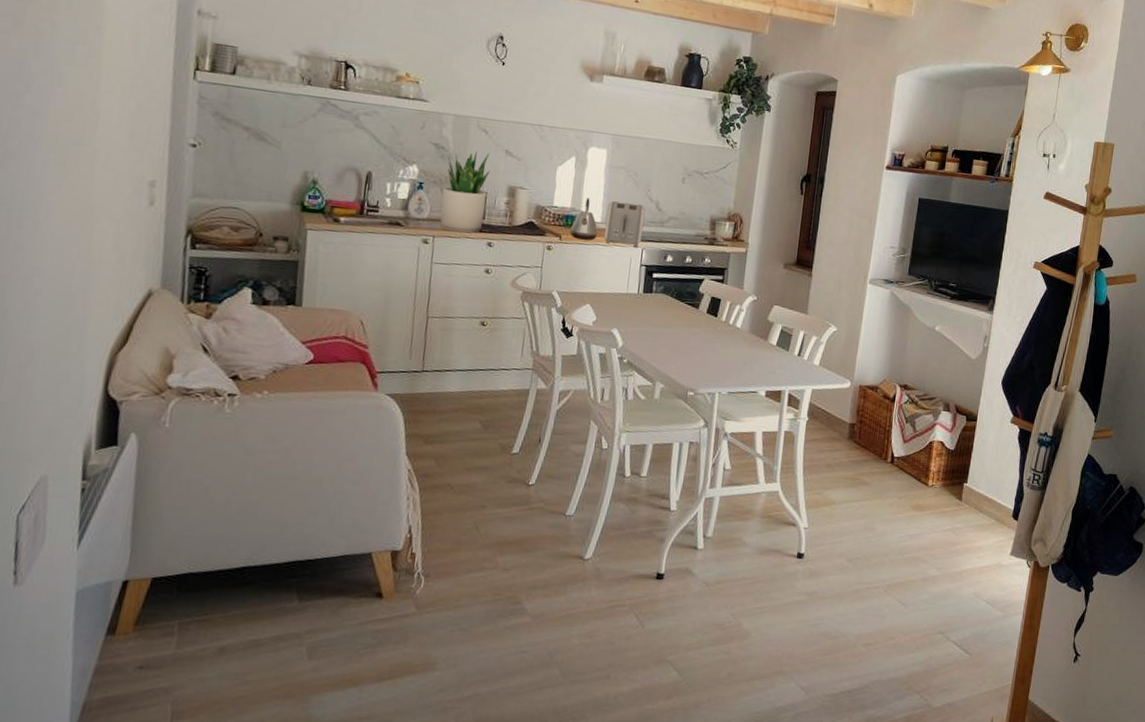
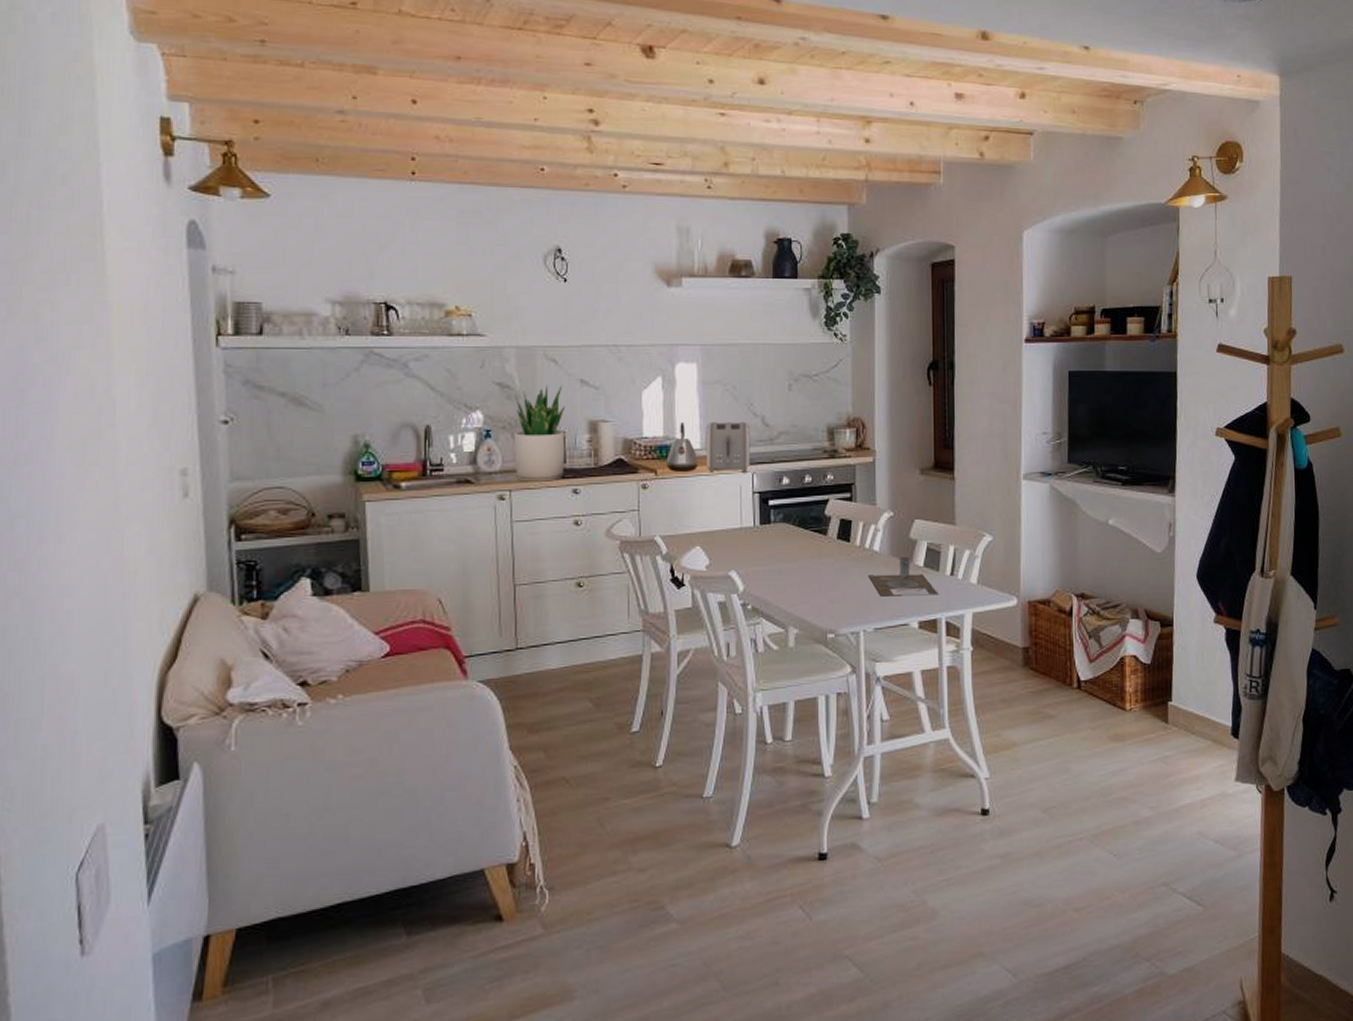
place setting: none [728,335,786,371] -> present [868,556,939,597]

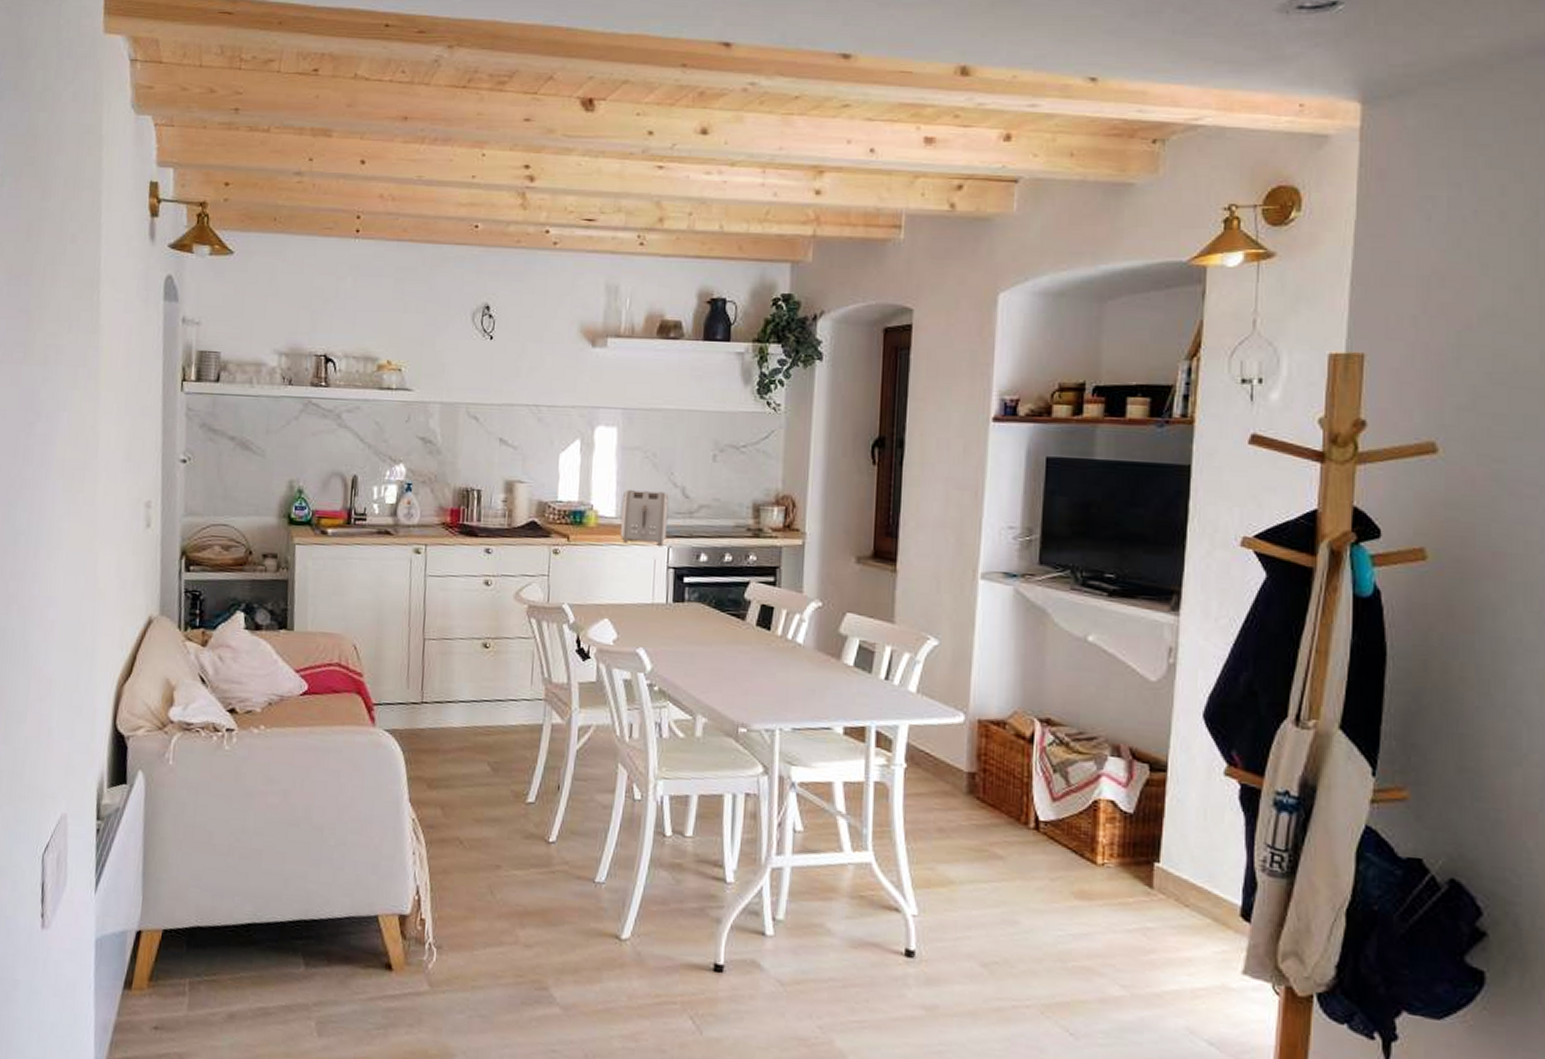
planter: present [513,385,566,482] -> none [431,442,484,539]
kettle: present [666,422,698,473] -> none [579,488,612,541]
place setting: present [868,556,939,597] -> none [788,652,870,700]

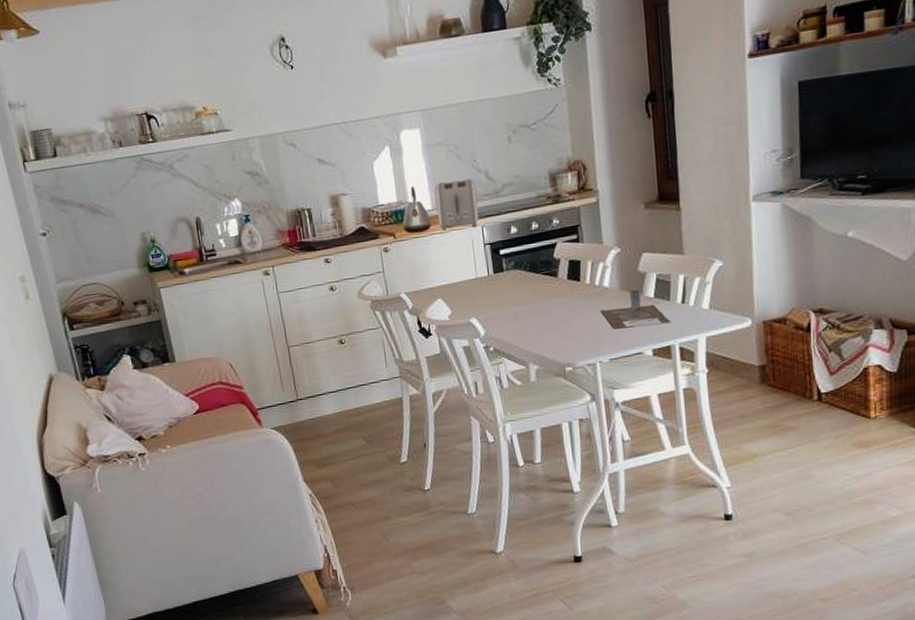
kettle: none [579,488,612,541] -> present [402,186,431,234]
place setting: none [788,652,870,700] -> present [600,289,671,329]

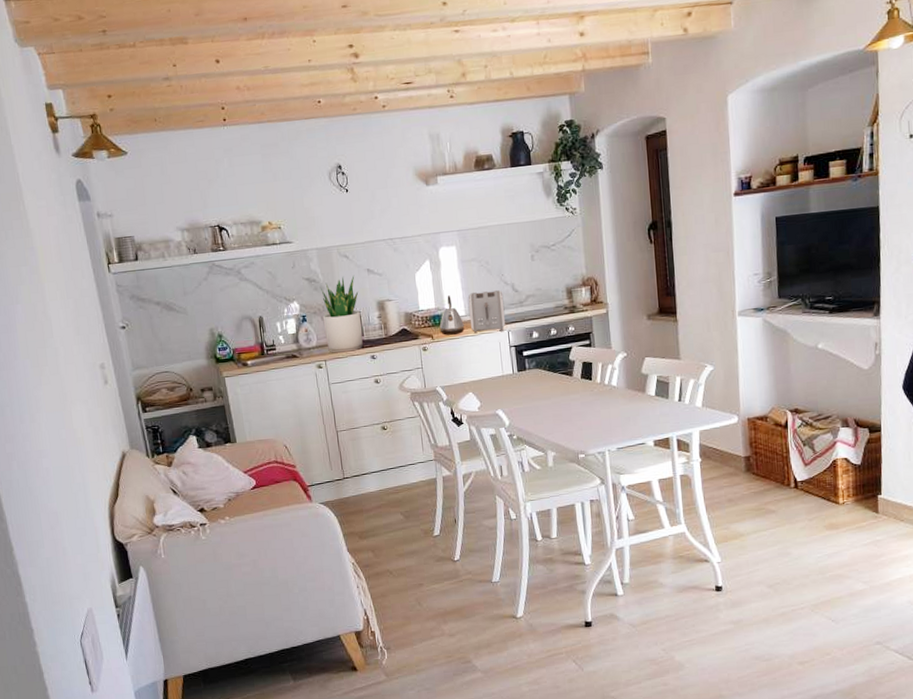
planter: none [265,167,315,258] -> present [321,276,363,353]
place setting: present [600,289,671,329] -> none [609,388,669,423]

